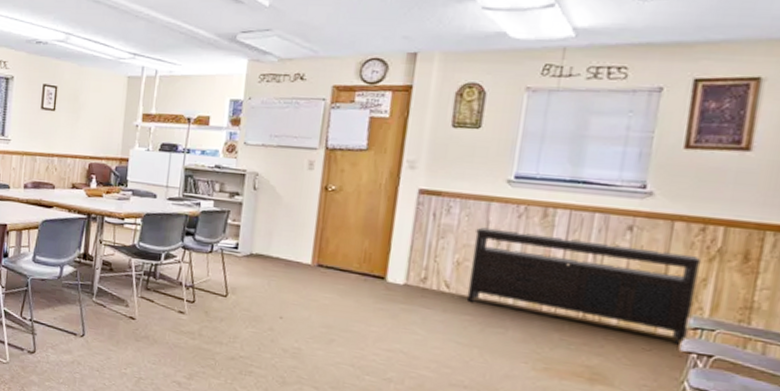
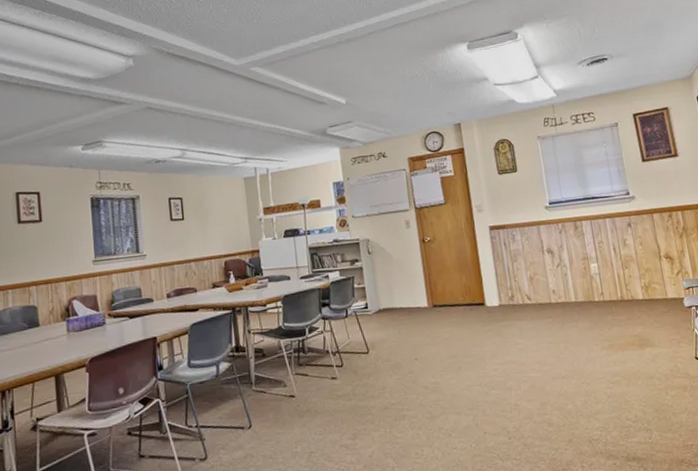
media console: present [466,227,702,347] -> none [535,235,685,308]

